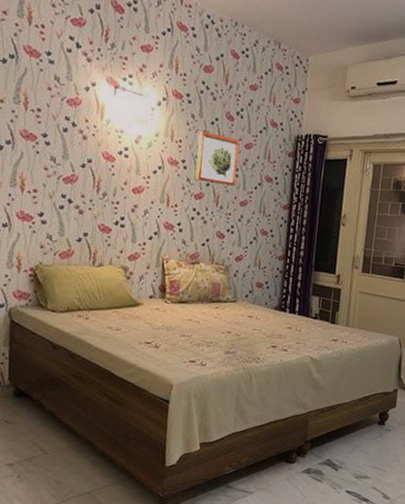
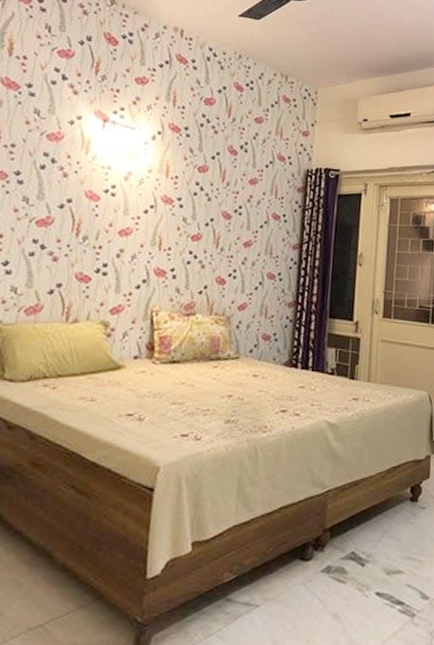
wall art: present [195,130,239,186] -> none [192,165,243,225]

